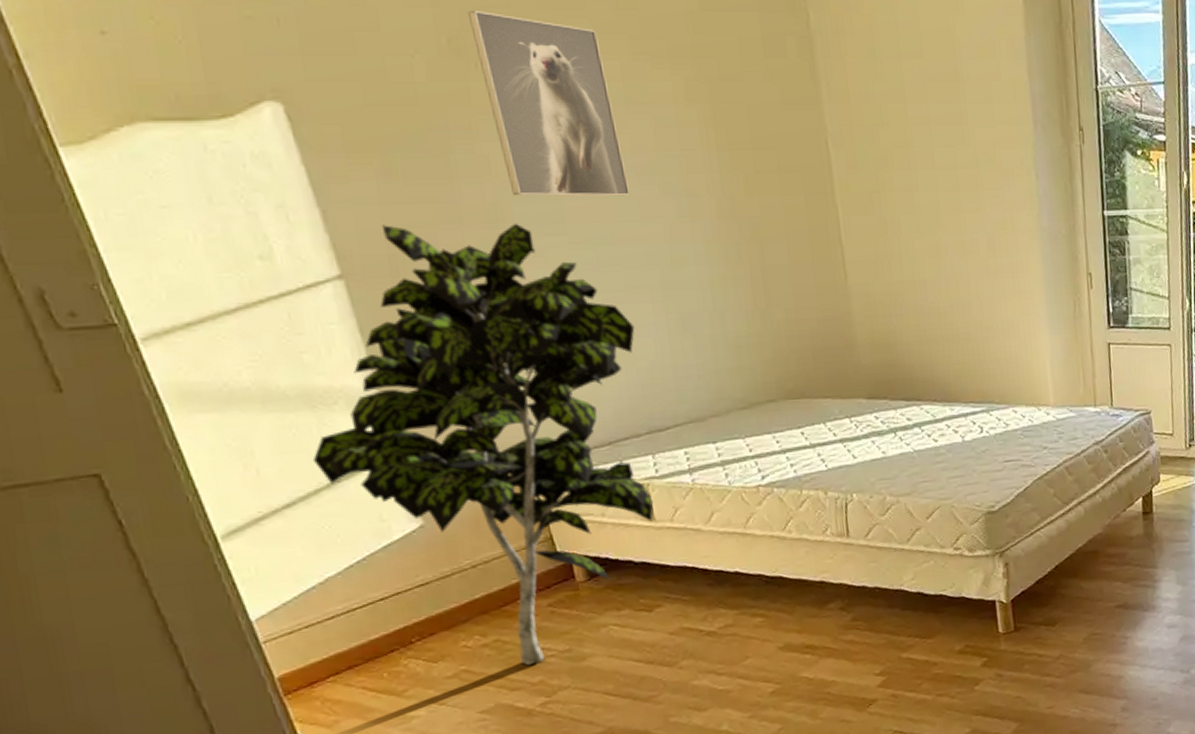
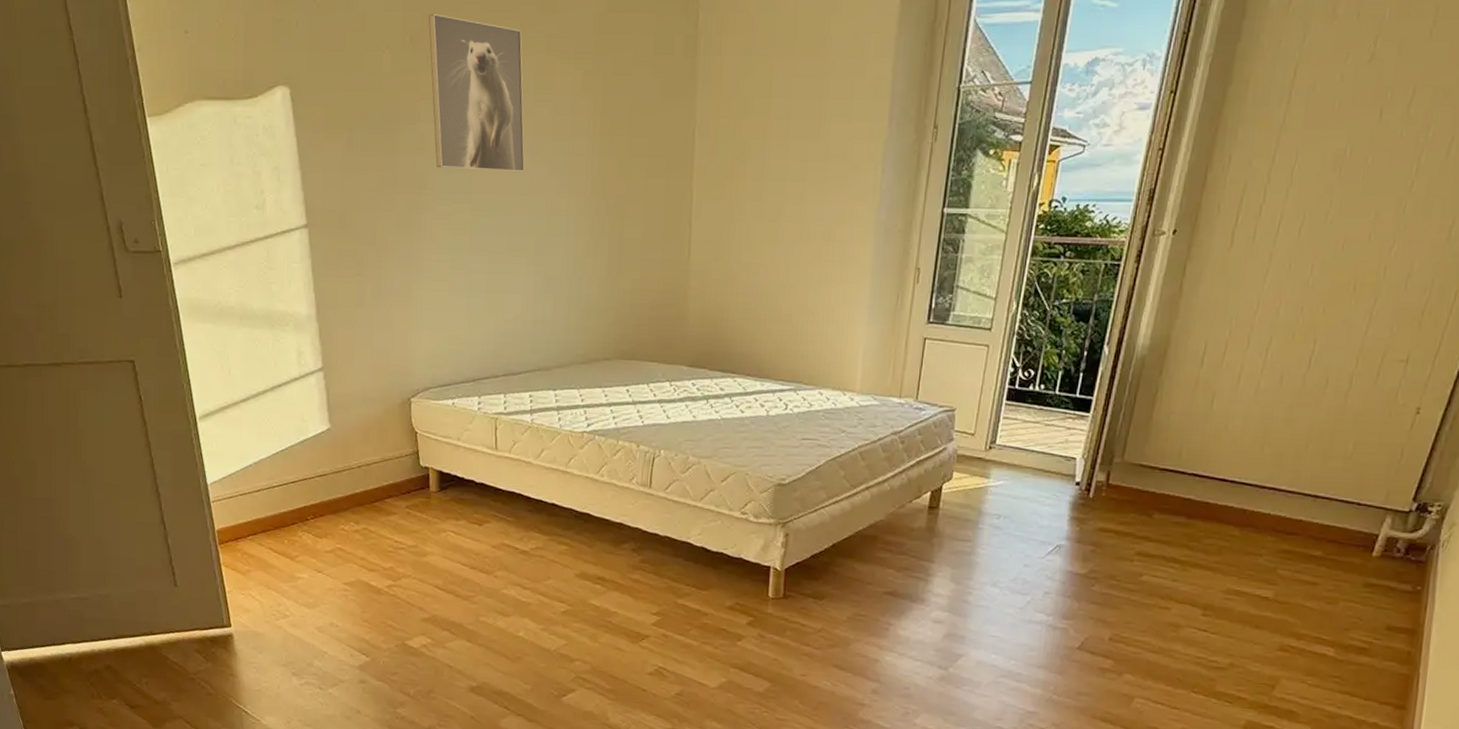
indoor plant: present [312,223,654,666] -> none [265,187,509,553]

